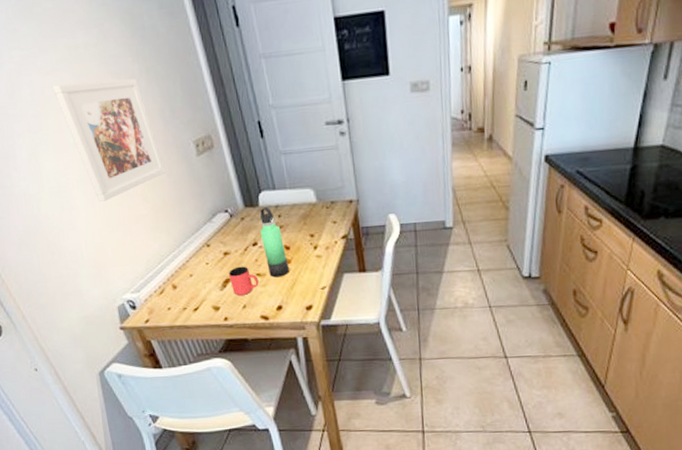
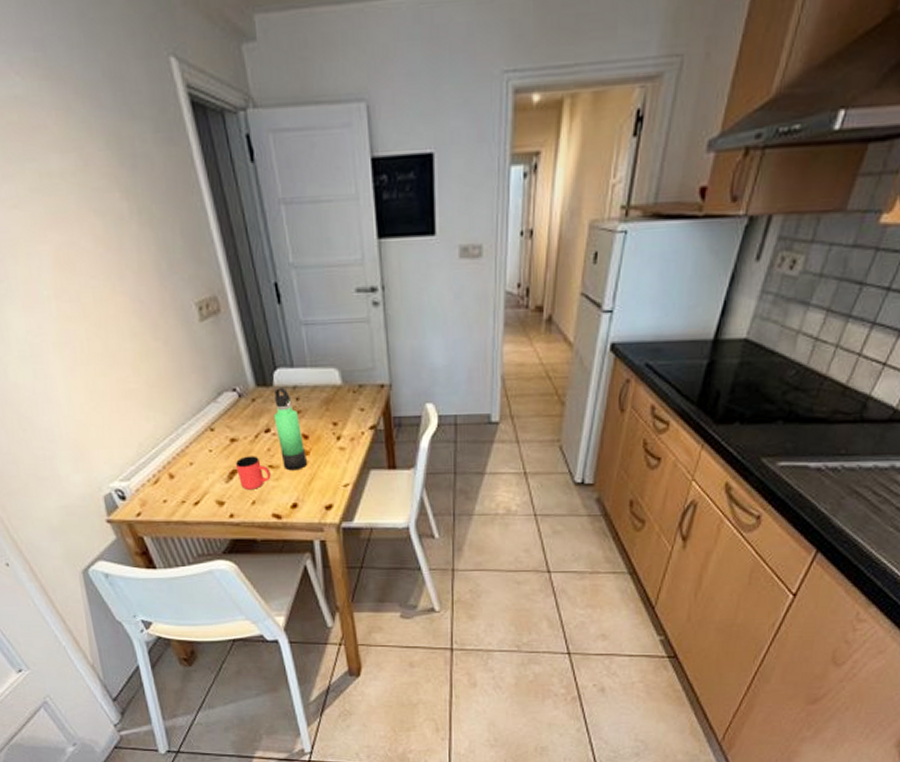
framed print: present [52,79,166,202] -> none [20,219,163,371]

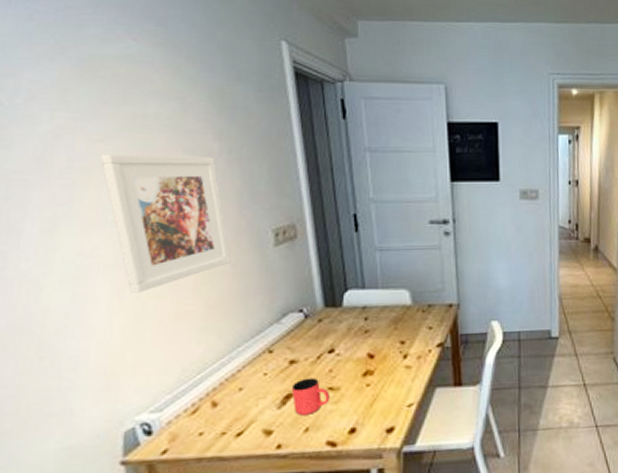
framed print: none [20,219,163,371] -> present [100,154,232,293]
thermos bottle: present [273,388,307,471] -> none [339,308,370,393]

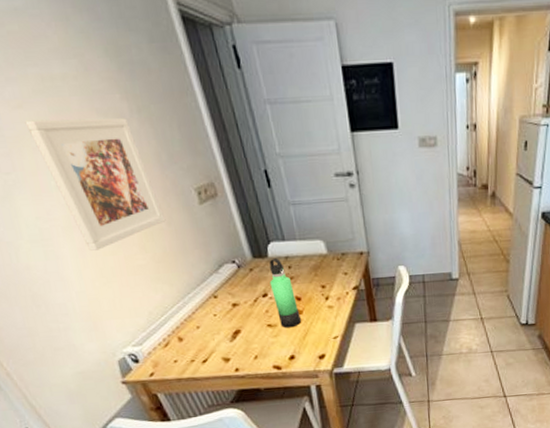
cup: present [292,378,330,415] -> none [238,317,270,347]
thermos bottle: none [339,308,370,393] -> present [269,258,301,328]

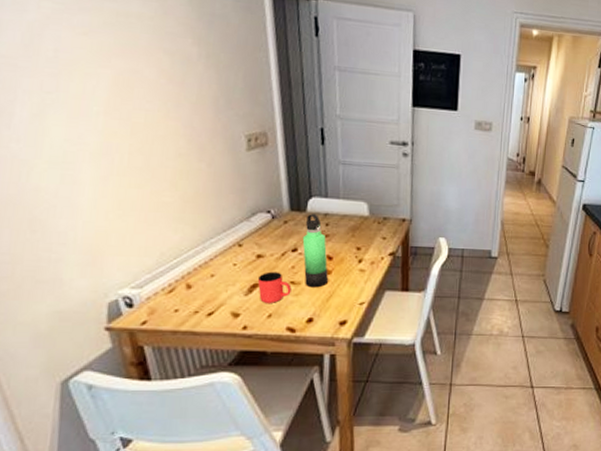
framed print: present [24,118,166,251] -> none [85,47,207,181]
cup: none [238,317,270,347] -> present [258,271,292,303]

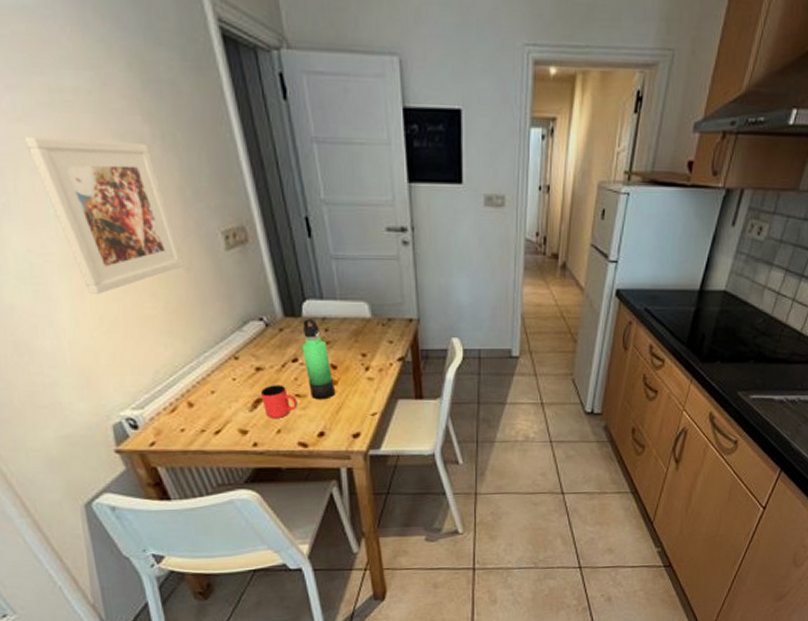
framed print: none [85,47,207,181] -> present [23,136,185,294]

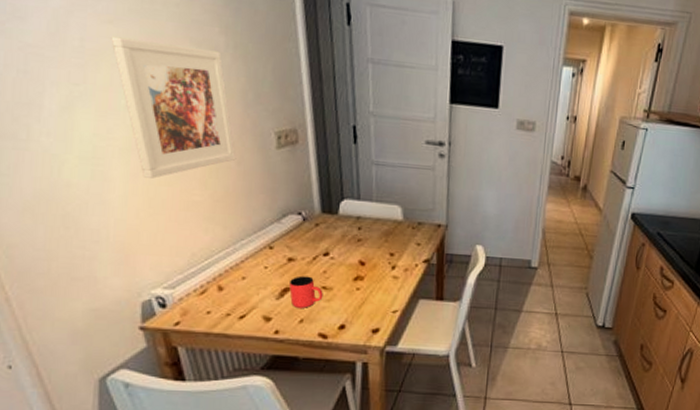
thermos bottle: present [301,319,335,400] -> none [334,217,361,294]

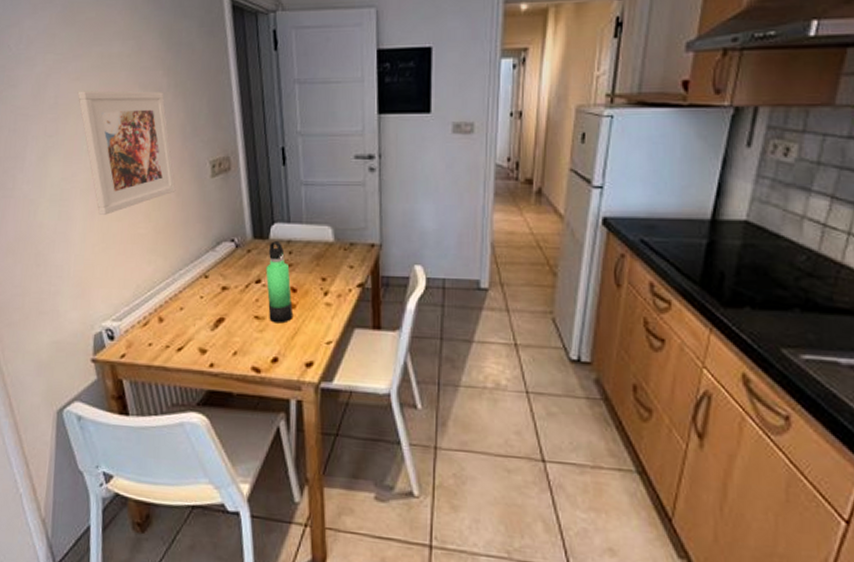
cup: present [289,275,323,308] -> none [223,305,256,340]
thermos bottle: none [334,217,361,294] -> present [265,241,293,324]

